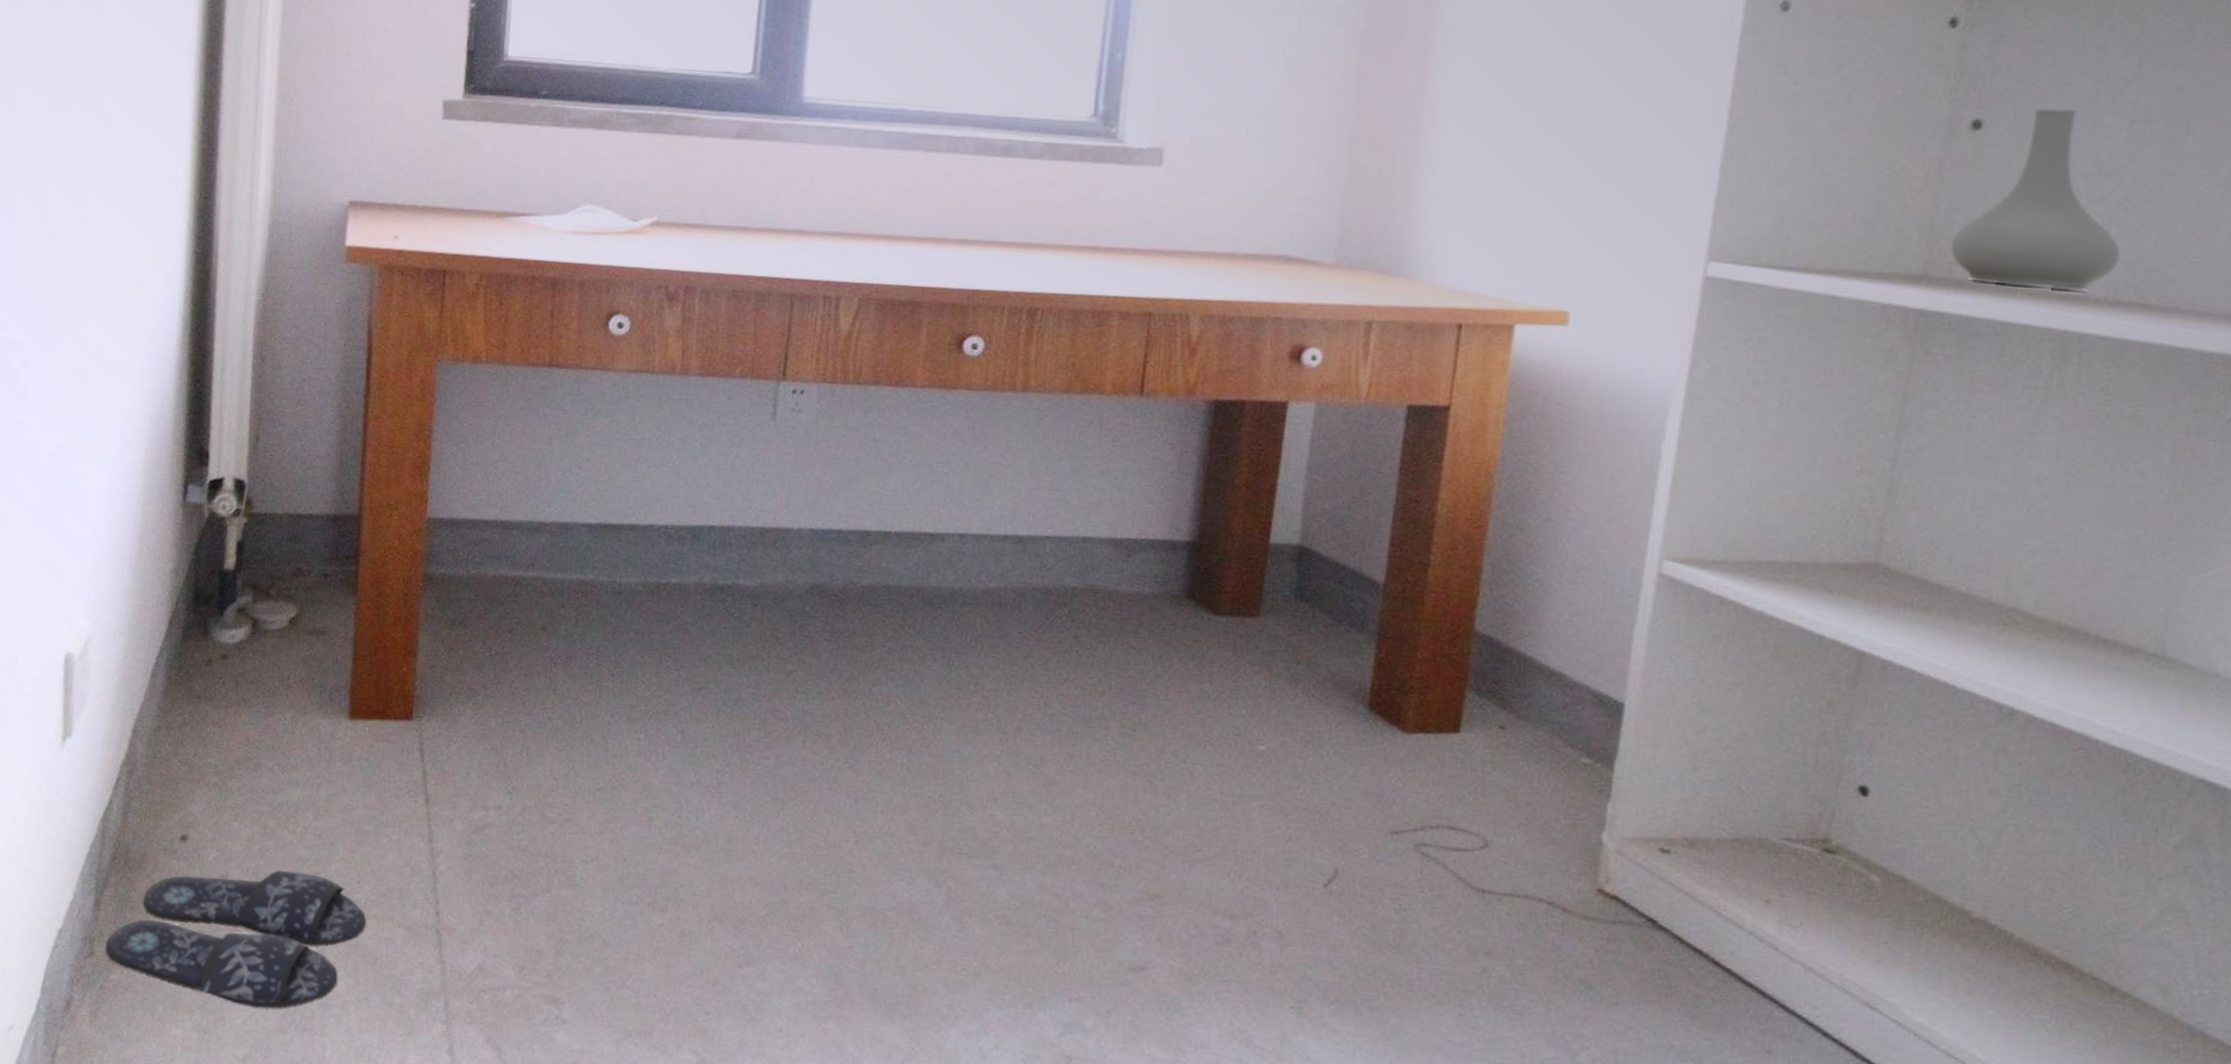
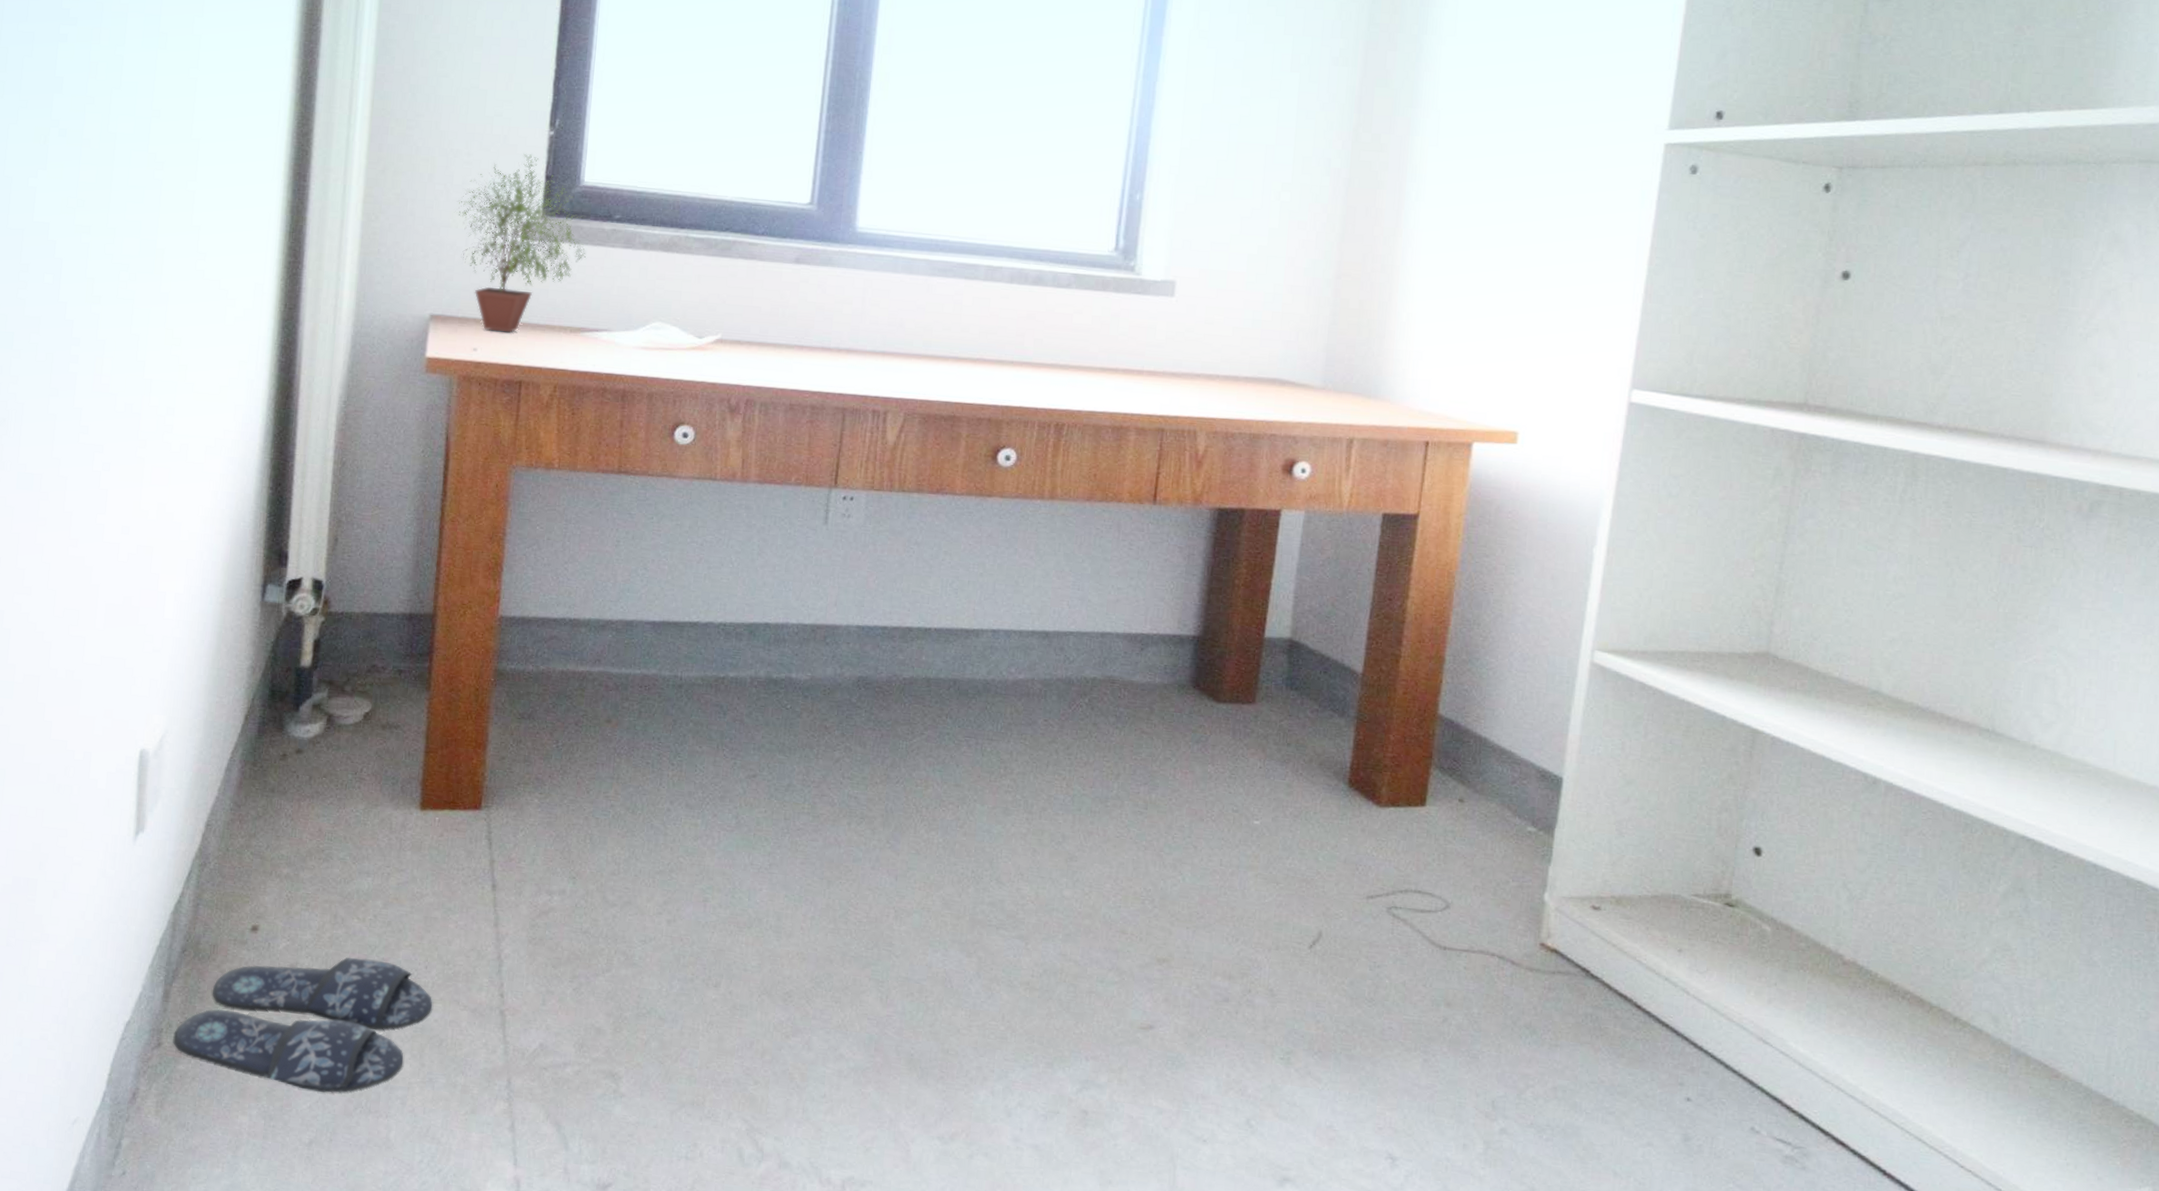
potted plant: none [376,28,511,219] -> present [458,154,586,333]
decorative vase: present [1950,108,2120,291] -> none [1825,262,1958,419]

